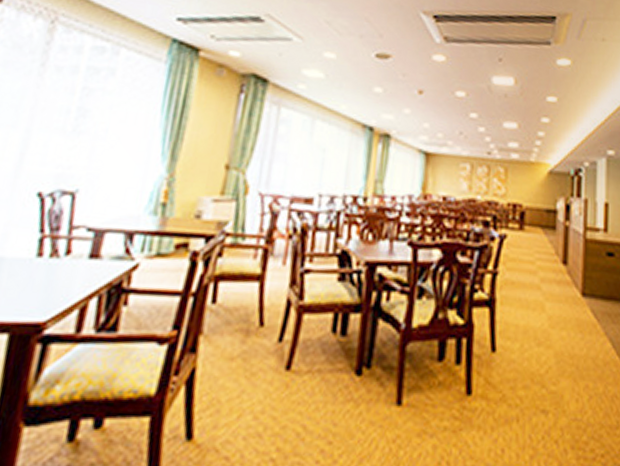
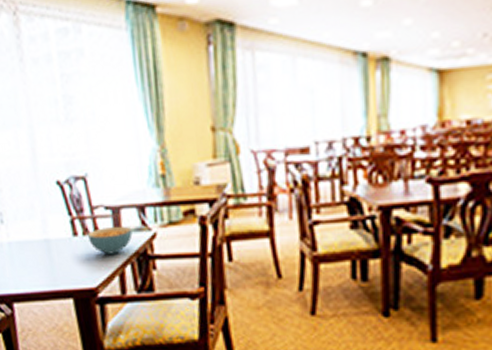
cereal bowl: none [55,250,112,283] -> present [88,226,133,254]

